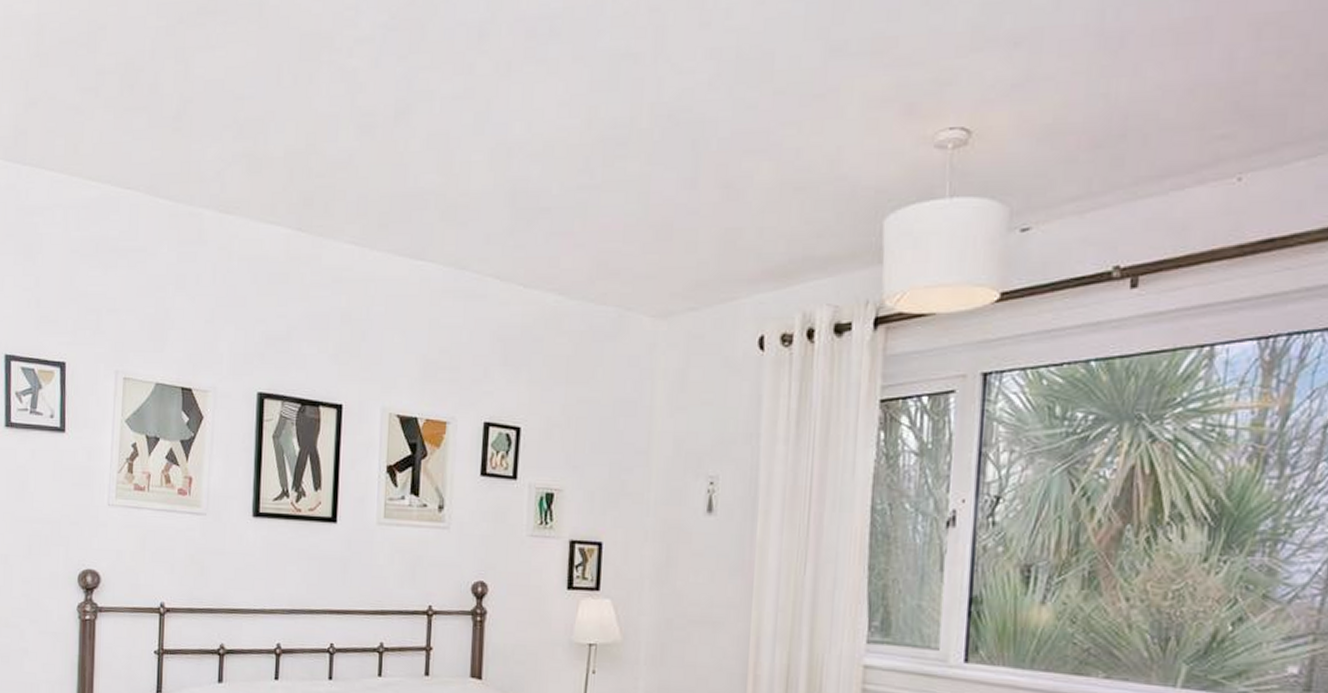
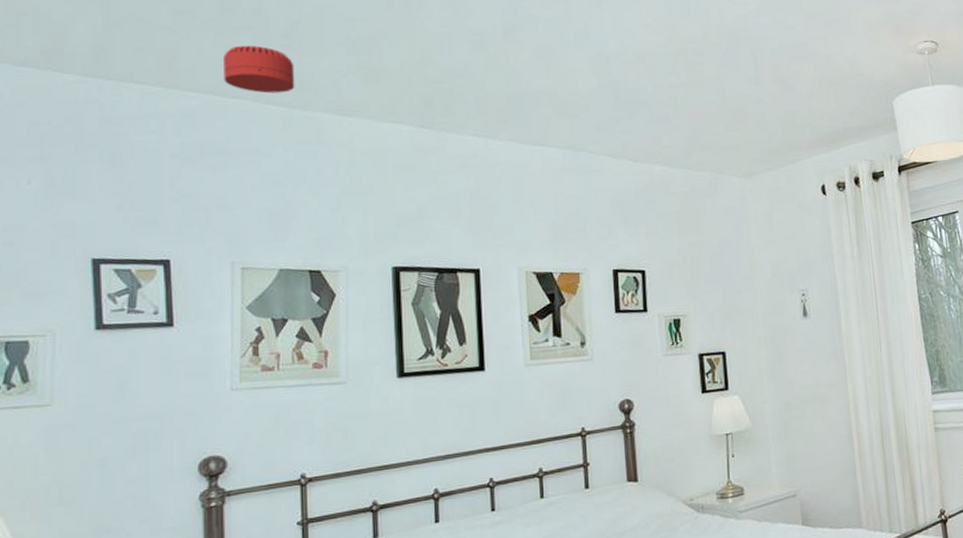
smoke detector: none [120,127,183,185] -> present [223,45,295,94]

